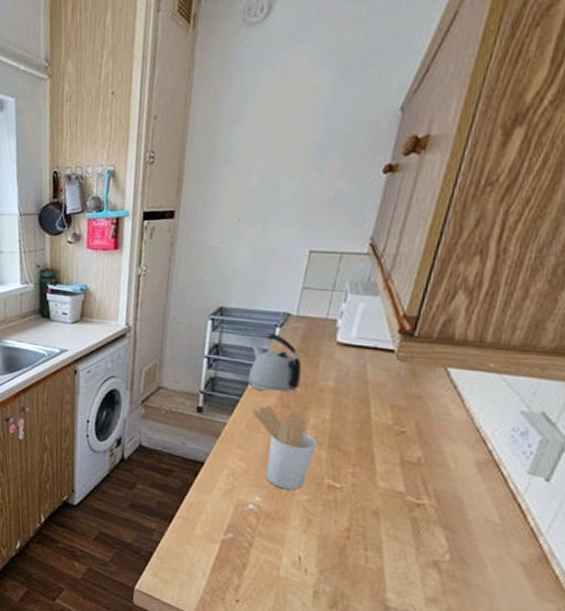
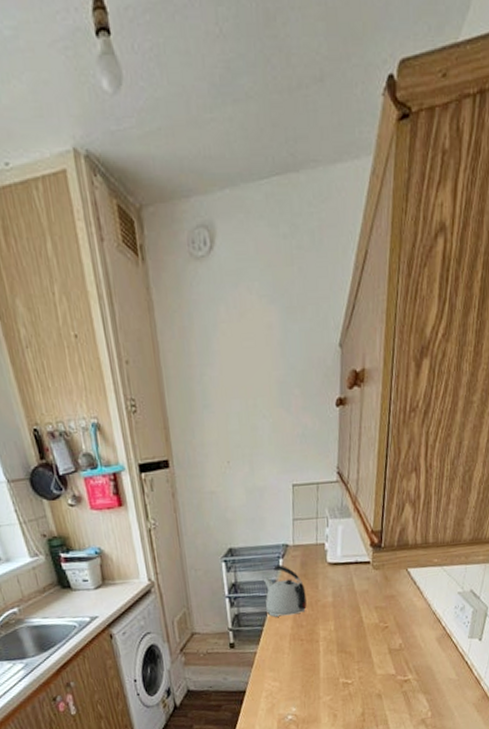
utensil holder: present [253,405,317,491] -> none [275,629,329,696]

